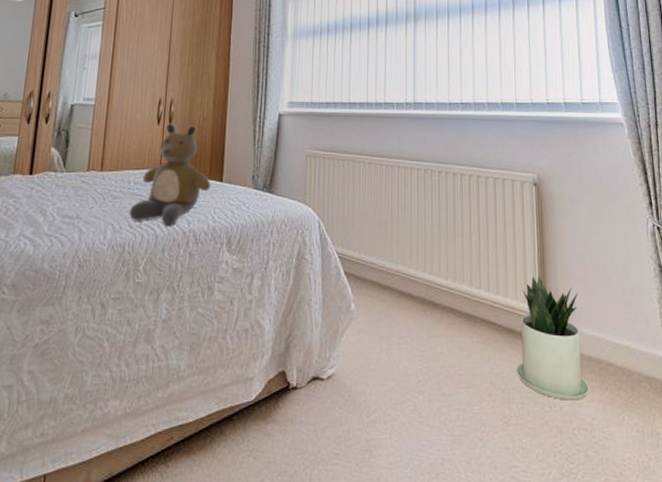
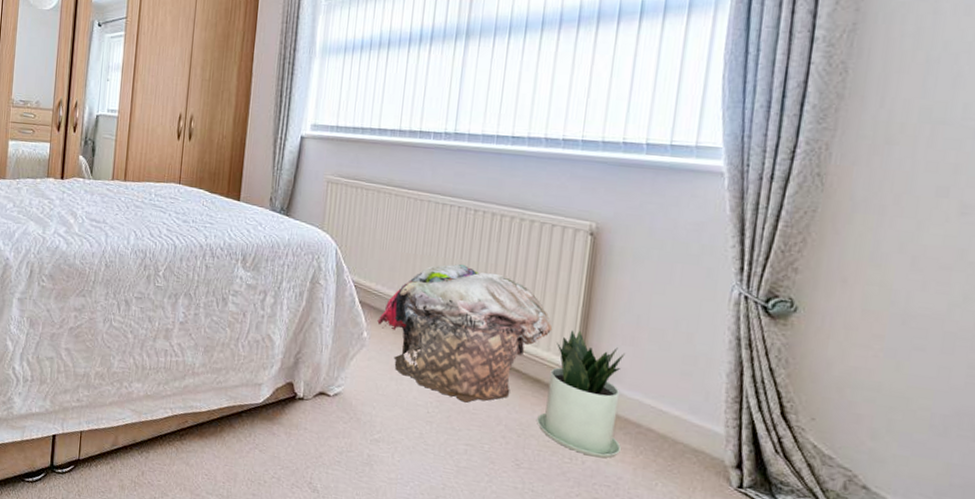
bear: present [129,123,211,226] -> none [150,139,229,239]
laundry basket: none [363,225,517,364] -> present [377,264,553,403]

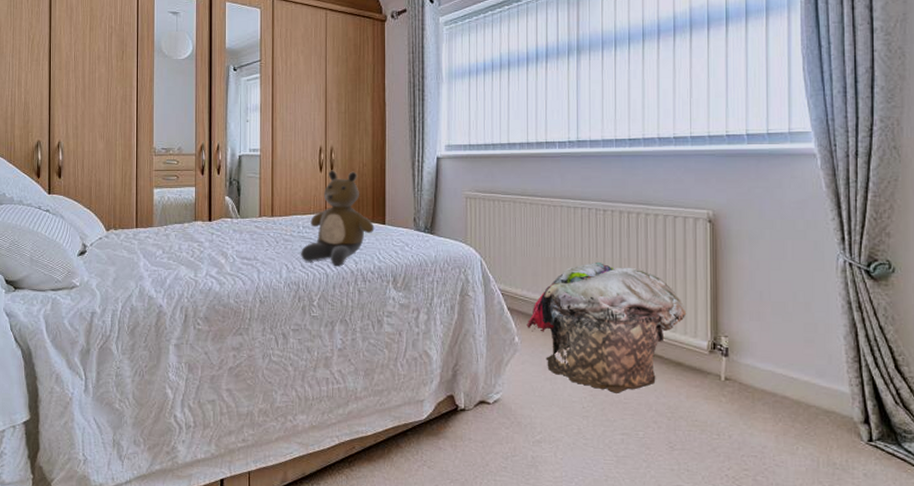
bear: none [150,139,229,239] -> present [301,170,374,266]
planter: present [537,330,625,459] -> none [684,312,761,430]

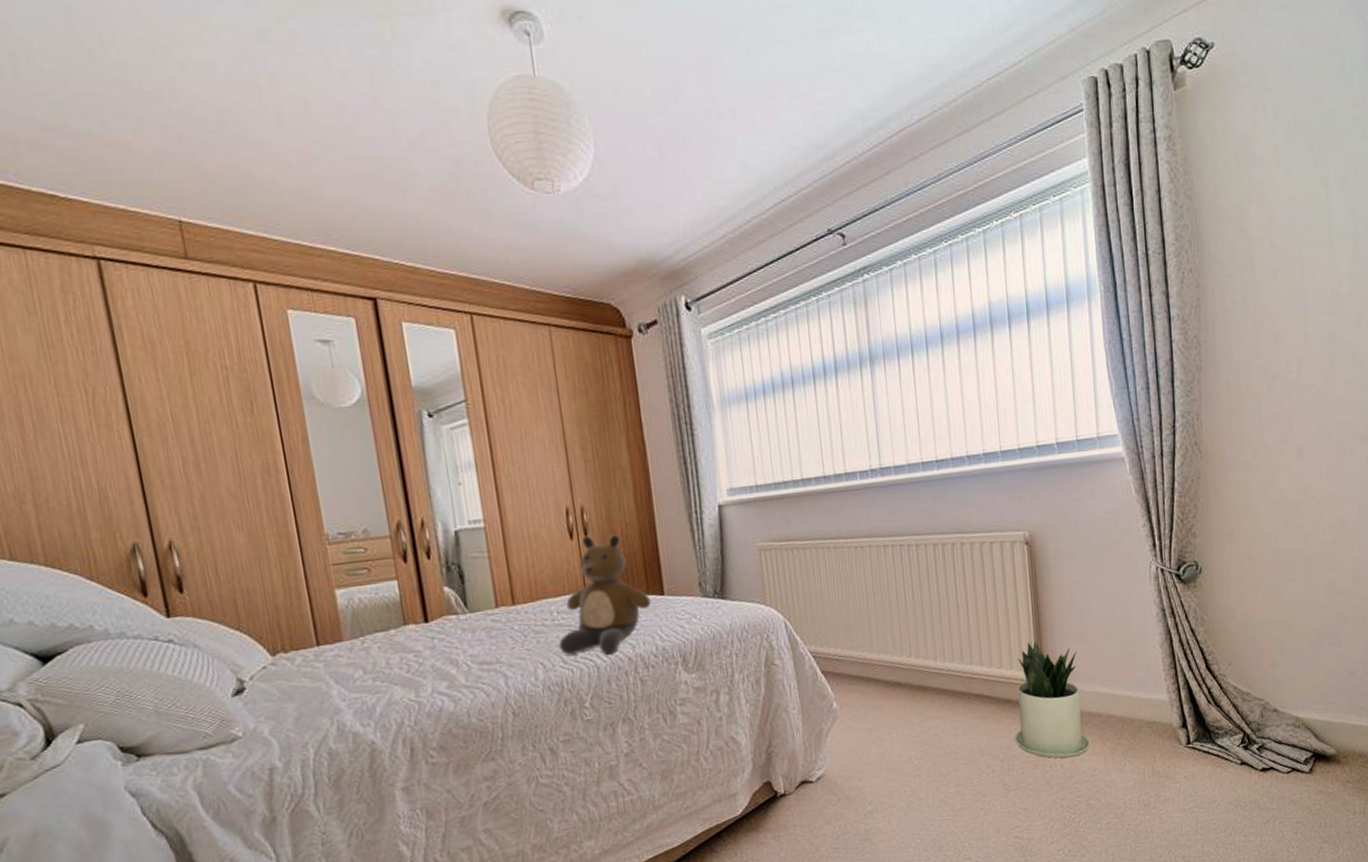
laundry basket: present [527,263,687,393] -> none [844,604,1011,744]
planter: none [684,312,761,430] -> present [1015,641,1090,759]

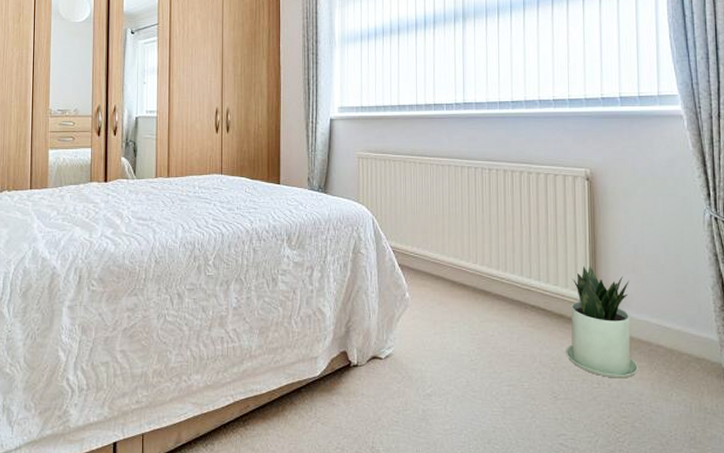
bear: present [559,534,651,655] -> none [197,131,269,225]

